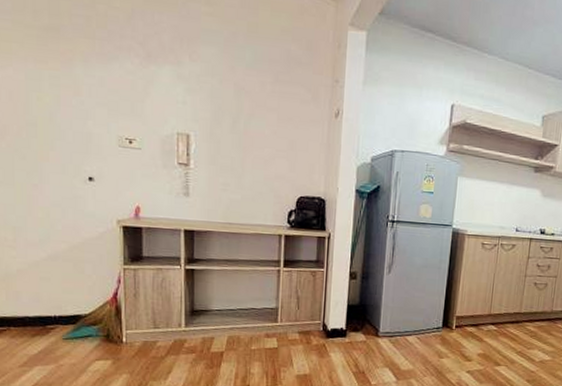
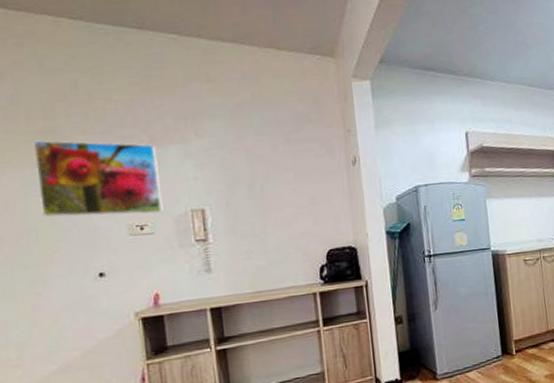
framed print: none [38,35,152,131] -> present [33,140,164,217]

